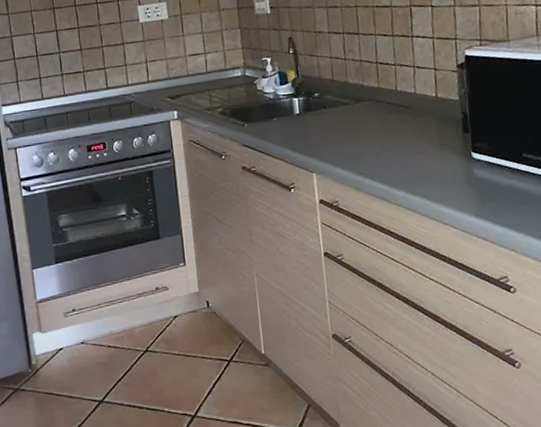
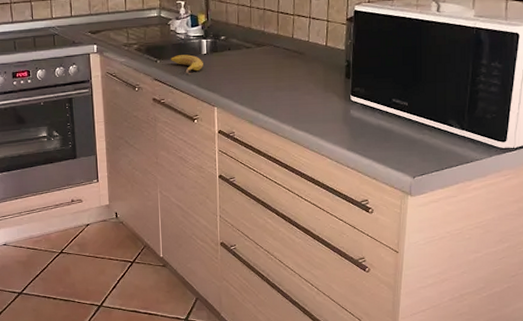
fruit: none [260,115,297,139] -> present [171,54,203,75]

